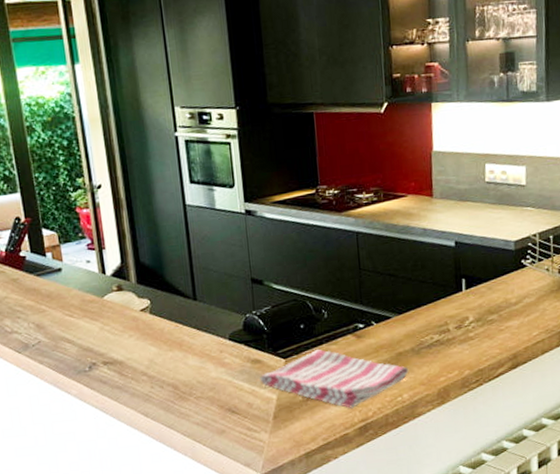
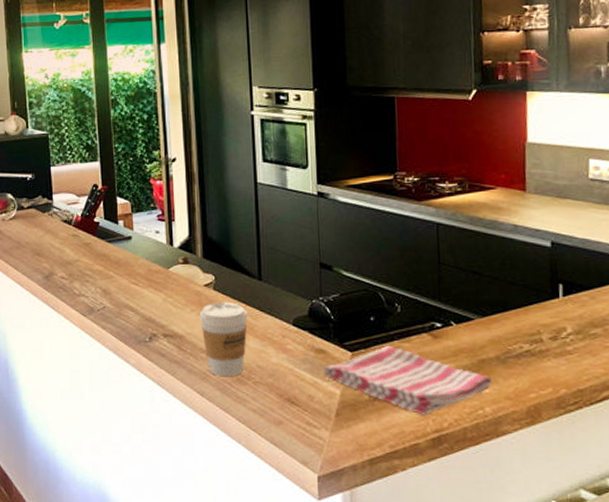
coffee cup: none [138,324,186,396] -> present [200,302,248,376]

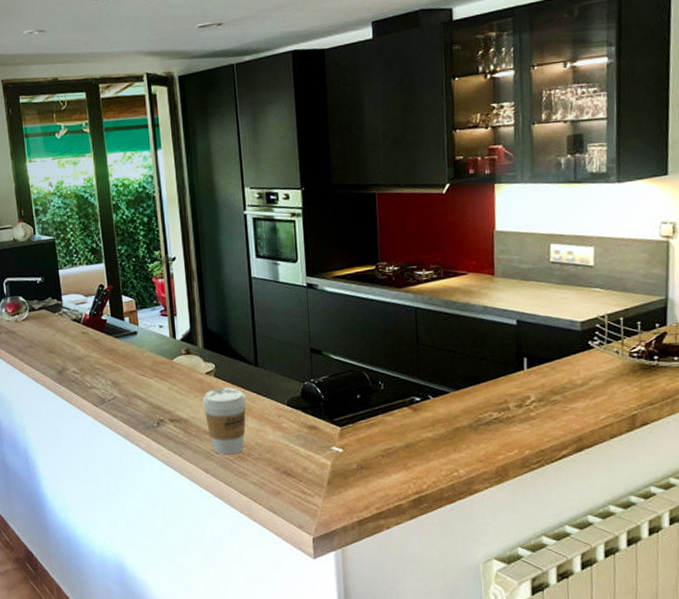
dish towel: present [323,345,493,415] -> none [315,419,466,480]

